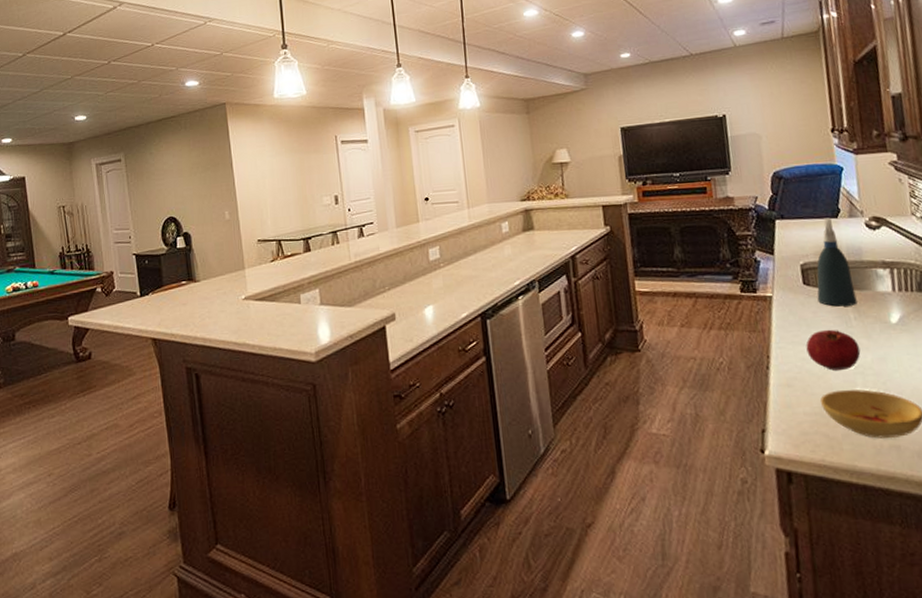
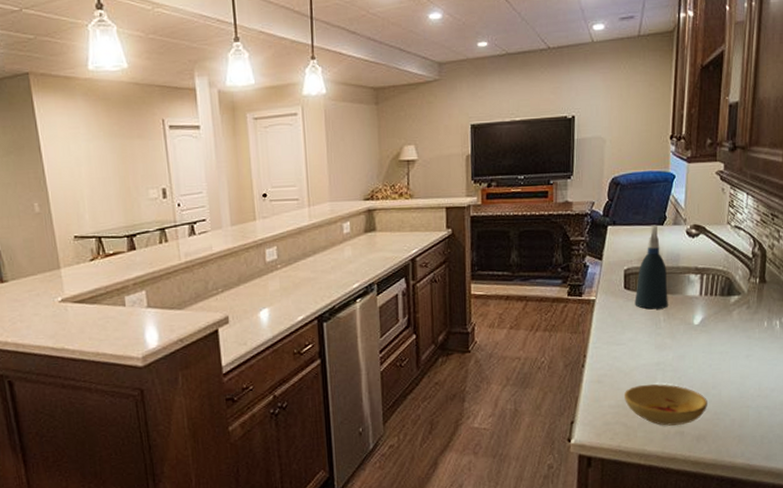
fruit: present [806,329,861,371] -> none [619,330,664,368]

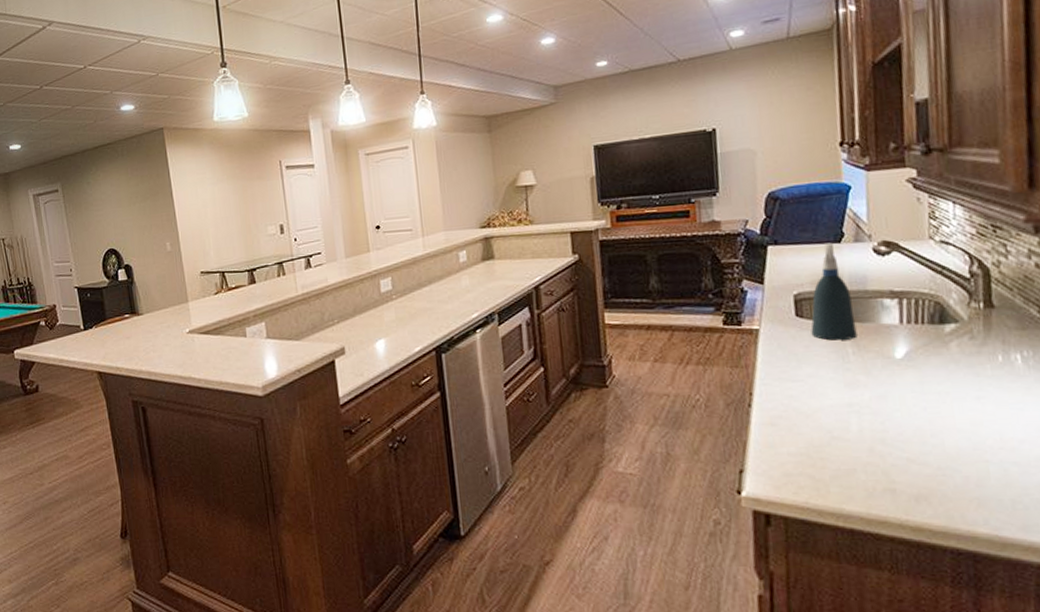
bowl: present [623,383,707,426] -> none [806,428,927,482]

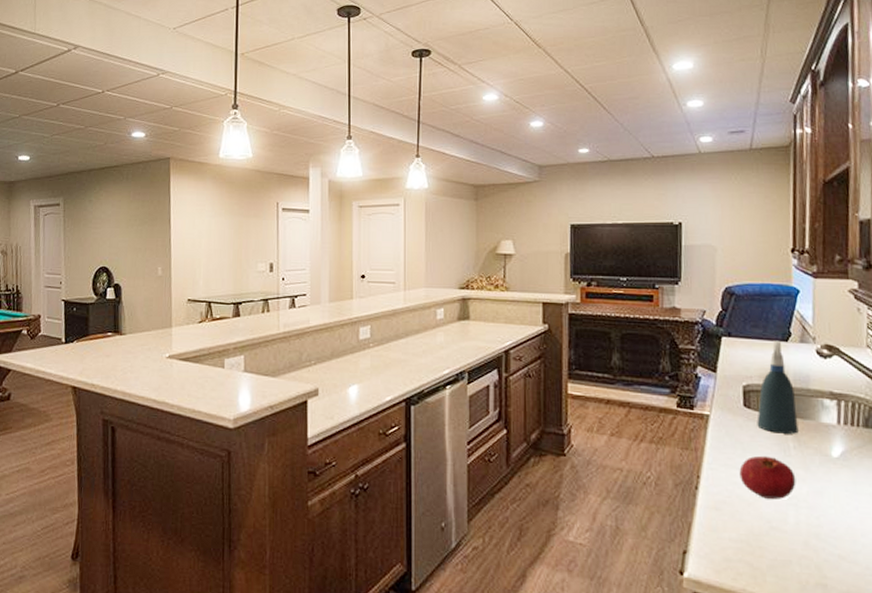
fruit: none [794,364,858,409] -> present [739,455,796,499]

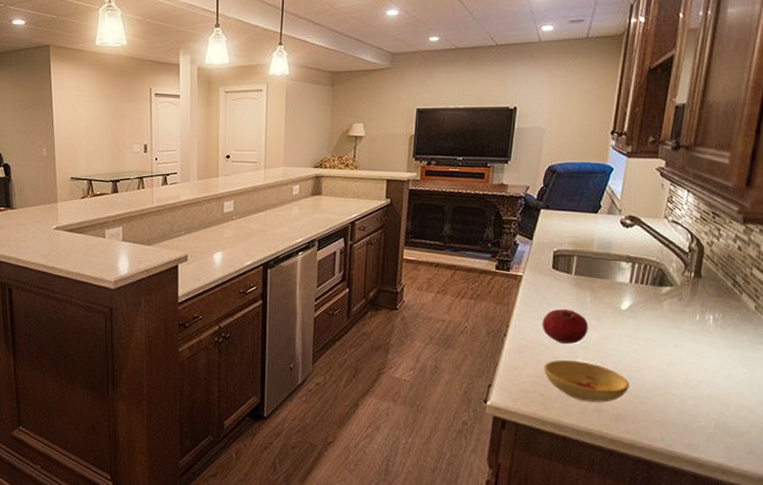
bowl: none [747,519,856,576] -> present [543,359,629,403]
spray bottle: present [757,340,799,434] -> none [562,212,597,291]

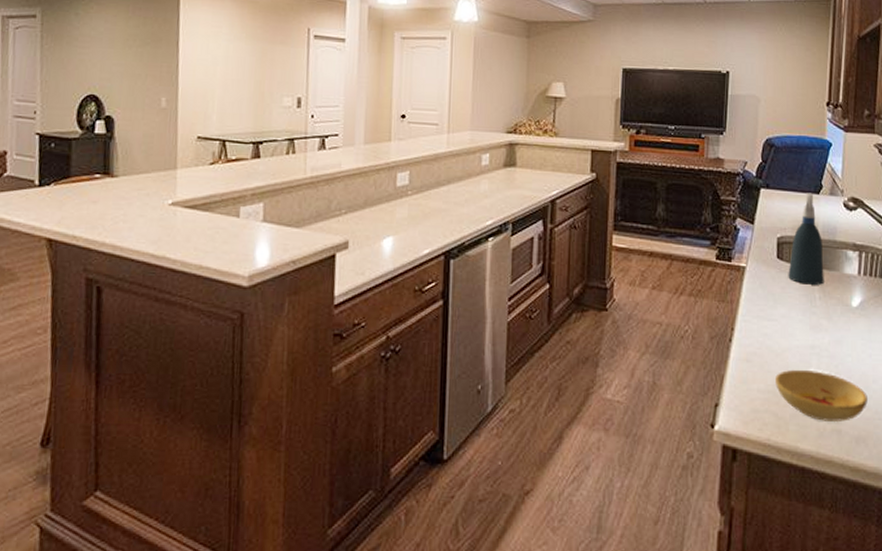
fruit: present [542,309,589,344] -> none [770,306,820,349]
spray bottle: none [562,212,597,291] -> present [788,192,824,285]

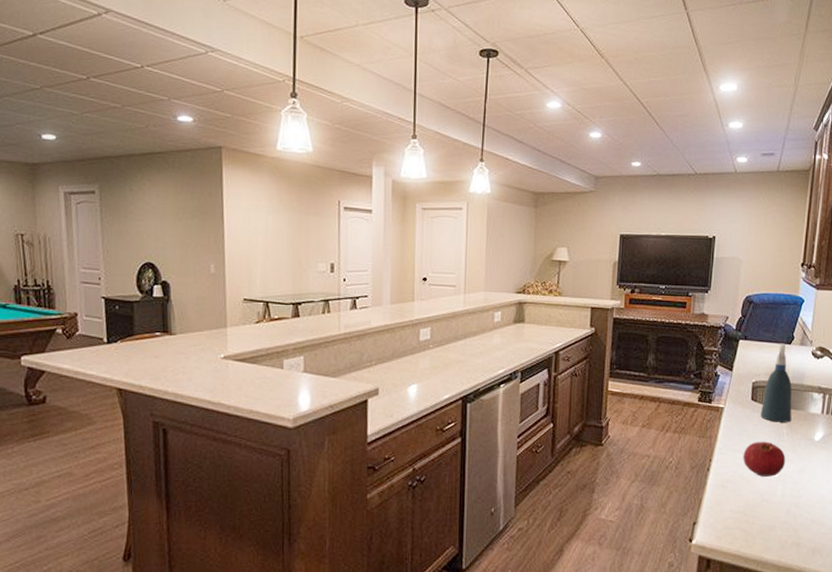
fruit: none [770,306,820,349] -> present [743,441,786,477]
bowl: present [774,369,868,423] -> none [745,493,824,537]

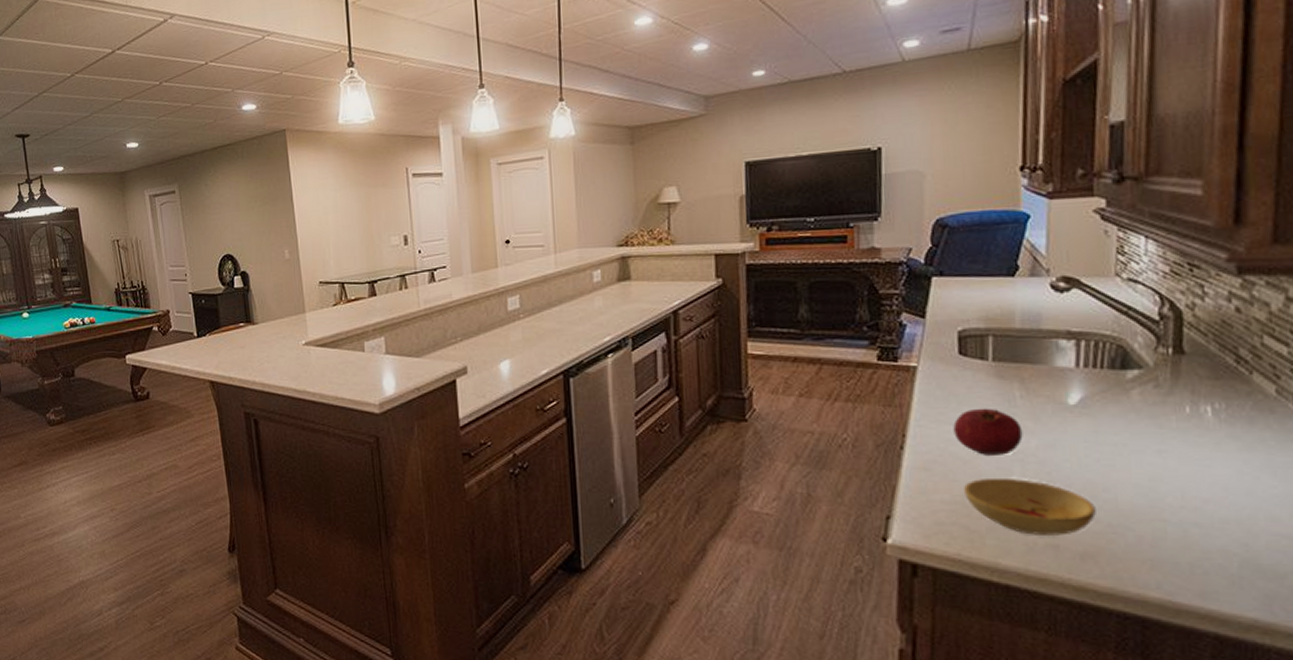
bowl: none [745,493,824,537] -> present [963,477,1096,537]
spray bottle: present [760,343,792,422] -> none [975,276,1027,382]

